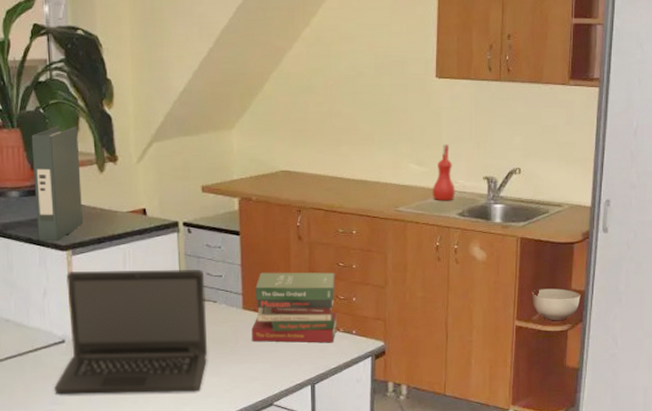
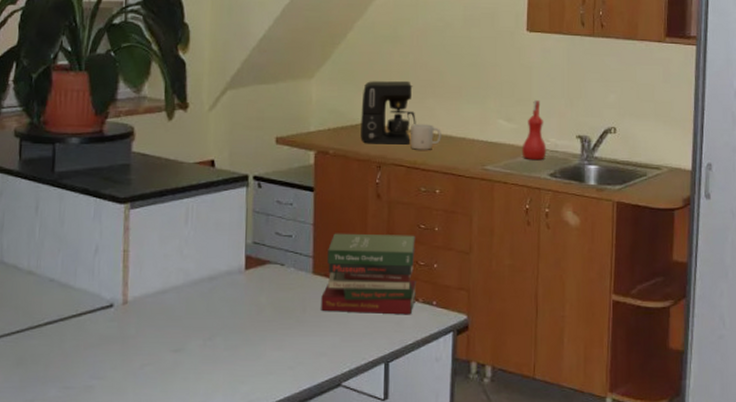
binder: present [31,125,83,242] -> none [95,69,149,193]
laptop: present [53,270,208,393] -> none [95,227,273,368]
coffee maker: none [280,129,332,190] -> present [361,80,416,145]
mug: none [328,170,357,194] -> present [411,124,442,150]
bowl: present [532,288,581,321] -> none [630,259,683,296]

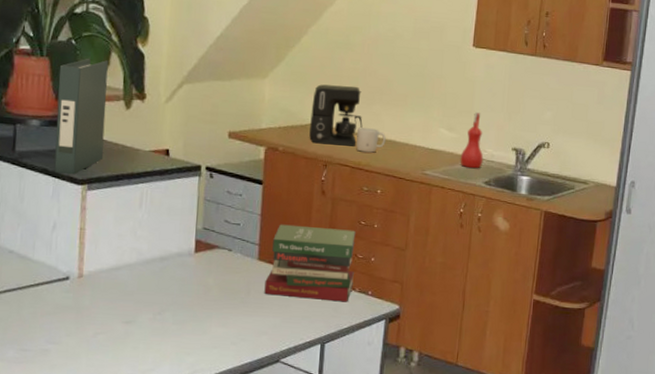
binder: none [95,69,149,193] -> present [54,58,108,175]

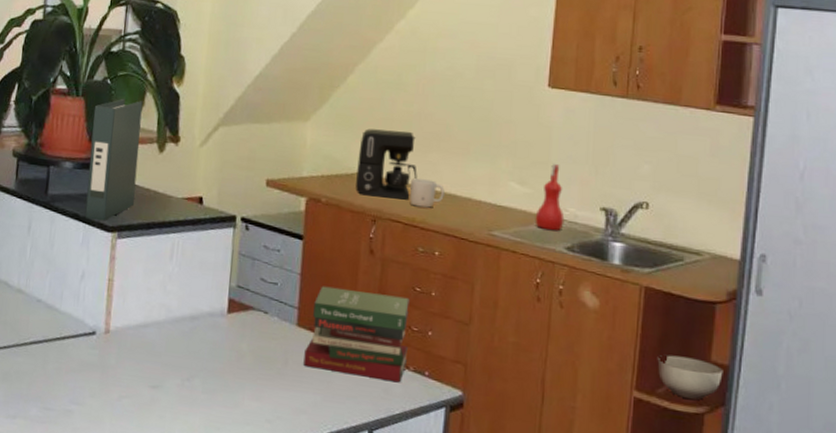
bowl: none [551,264,600,299] -> present [657,354,723,400]

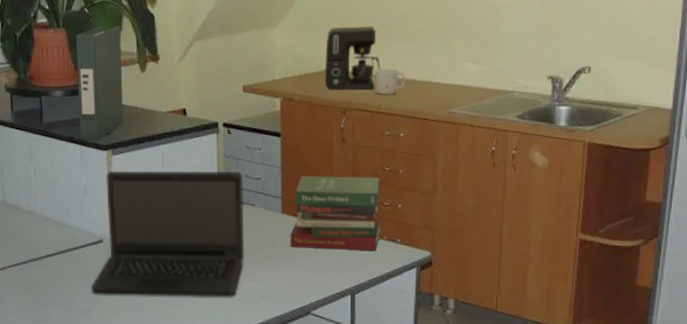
laptop: none [75,256,258,416] -> present [90,171,245,297]
spray bottle: present [535,163,565,231] -> none [489,40,515,103]
bowl: present [657,354,723,400] -> none [599,199,657,236]

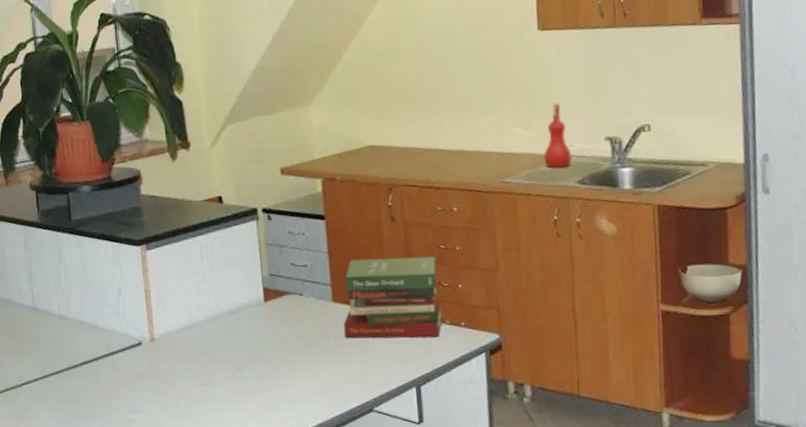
binder: present [75,25,123,141] -> none [101,114,156,238]
laptop: present [90,171,245,297] -> none [131,260,297,401]
coffee maker: present [325,26,380,90] -> none [365,97,425,167]
mug: present [375,69,406,95] -> none [419,140,454,168]
spray bottle: none [489,40,515,103] -> present [543,102,573,168]
bowl: none [599,199,657,236] -> present [678,263,742,303]

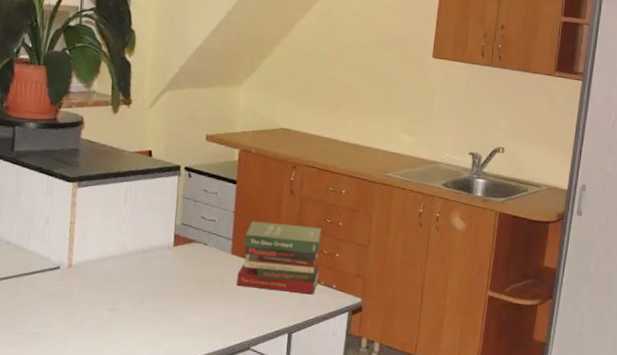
spray bottle: present [543,102,573,168] -> none [419,118,442,172]
bowl: present [678,263,742,303] -> none [505,262,552,296]

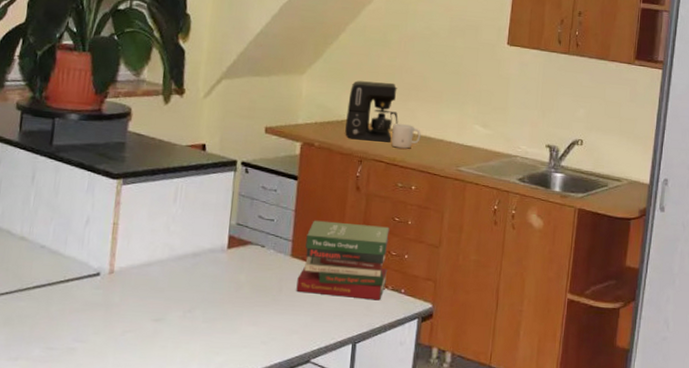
coffee maker: none [280,92,329,150] -> present [345,81,398,142]
mug: none [323,132,351,156] -> present [391,123,421,149]

